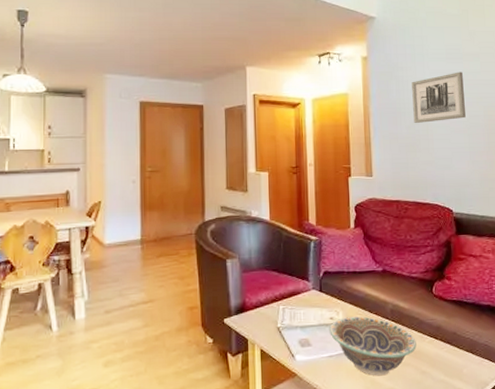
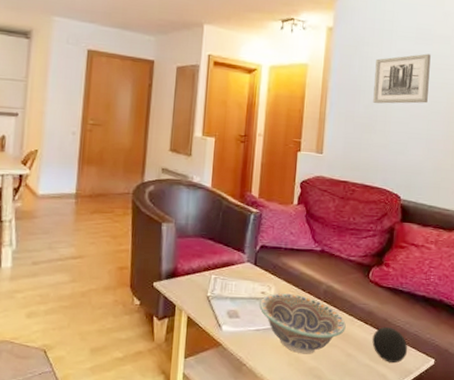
decorative ball: none [444,339,481,376] -> present [372,326,408,363]

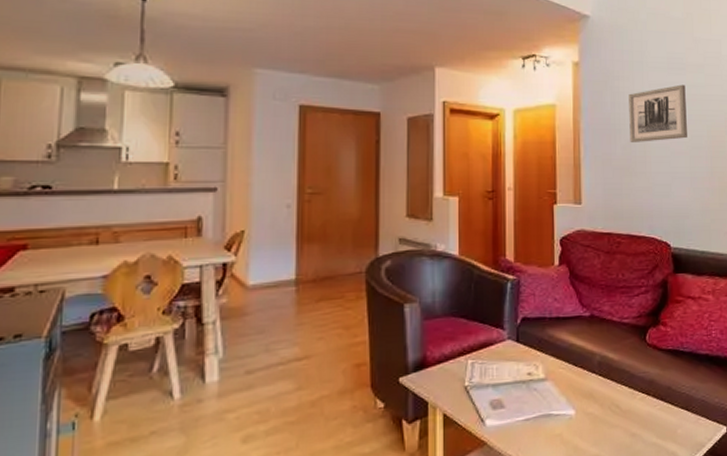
decorative bowl: present [259,293,346,354] -> none [527,370,626,442]
decorative ball: present [372,326,408,363] -> none [657,395,697,437]

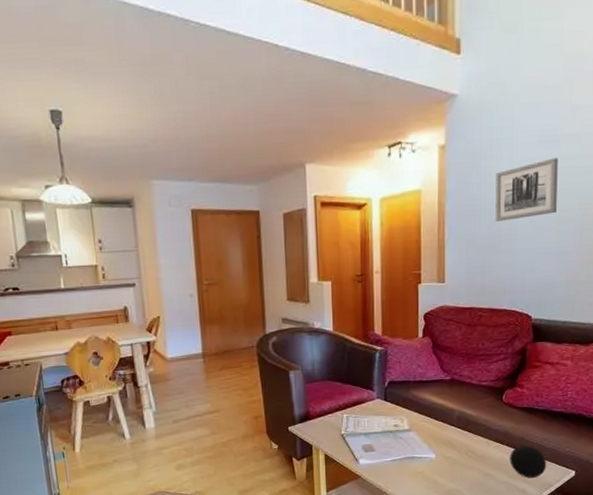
decorative ball: none [657,395,697,437] -> present [510,444,547,478]

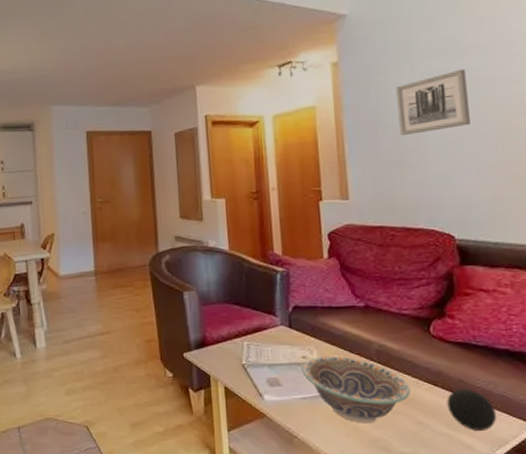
decorative bowl: none [393,423,482,478] -> present [302,356,411,423]

